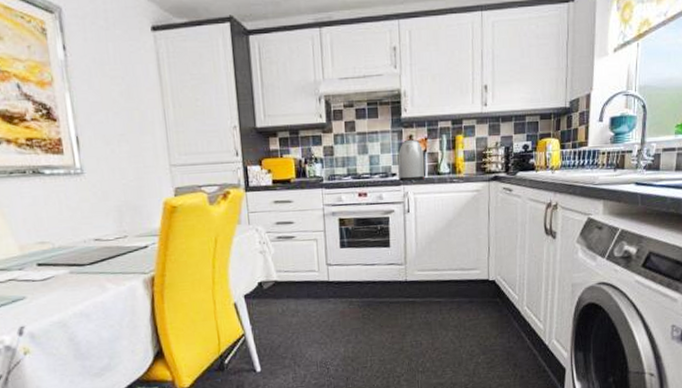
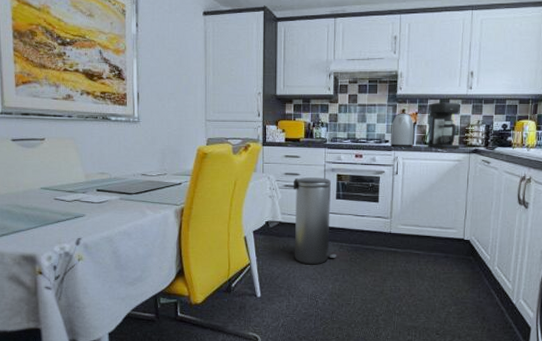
pedal bin: none [287,224,347,328] -> present [293,177,337,265]
coffee maker: none [440,122,477,180] -> present [427,102,459,150]

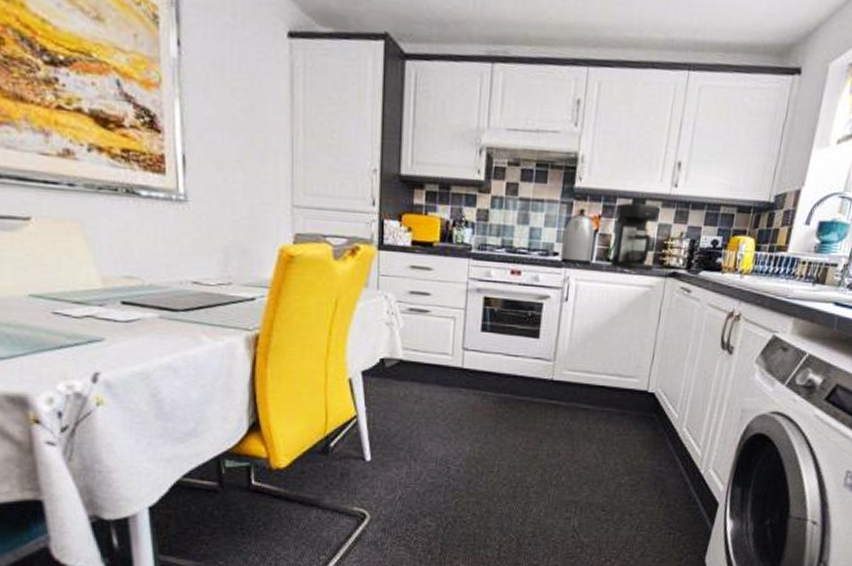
pedal bin: present [293,177,337,265] -> none [419,298,479,420]

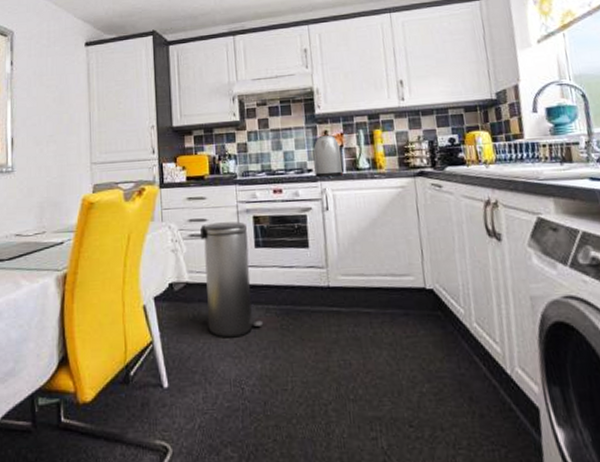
pedal bin: none [419,298,479,420] -> present [199,221,264,338]
coffee maker: present [610,202,658,271] -> none [357,117,400,175]

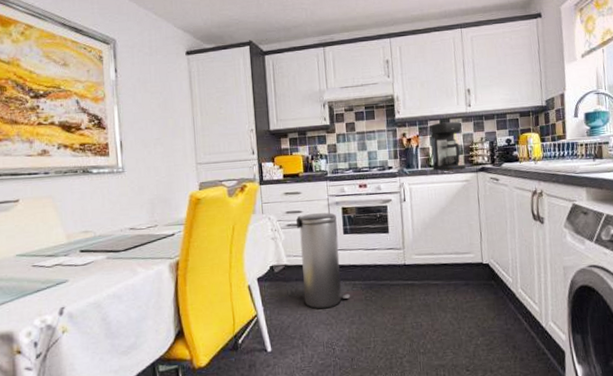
kettle: present [313,134,344,178] -> none [393,136,419,174]
coffee maker: none [357,117,400,175] -> present [430,121,466,171]

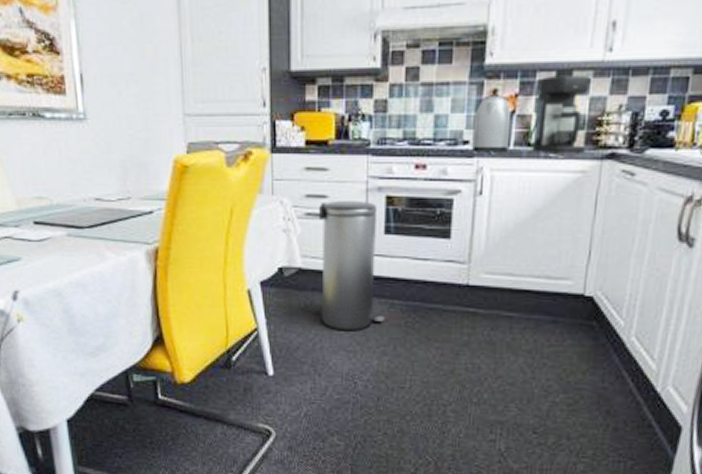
kettle: none [393,136,419,174] -> present [472,95,512,153]

